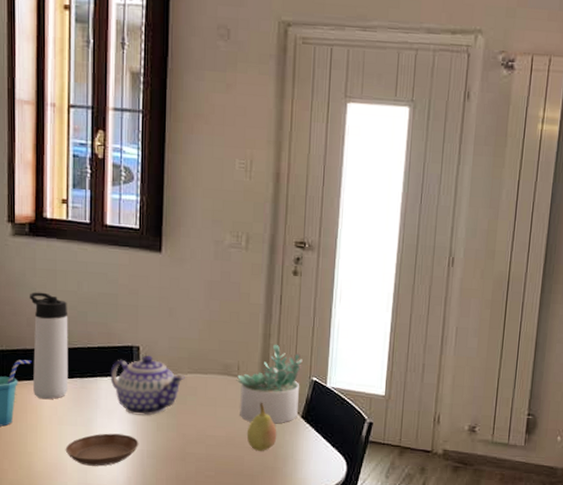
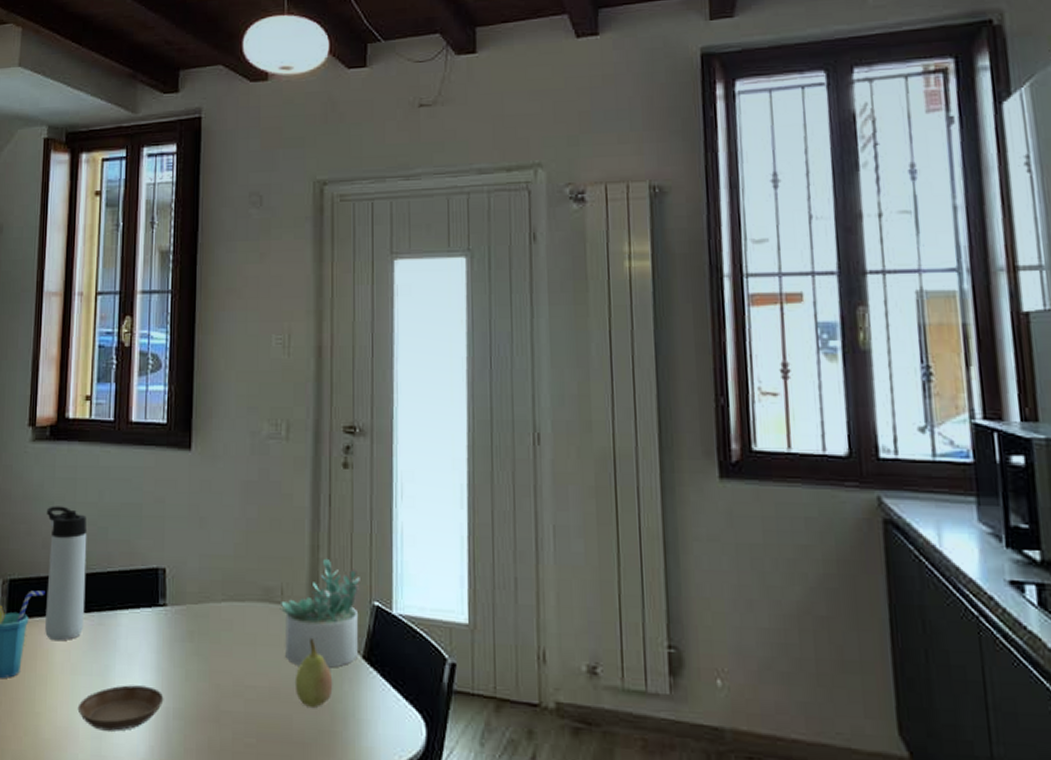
teapot: present [110,355,185,416] -> none [131,578,218,660]

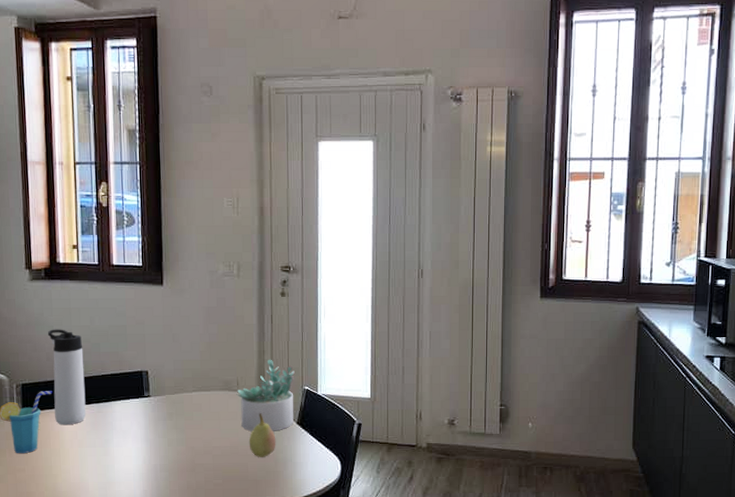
saucer: present [77,685,164,732] -> none [86,451,153,483]

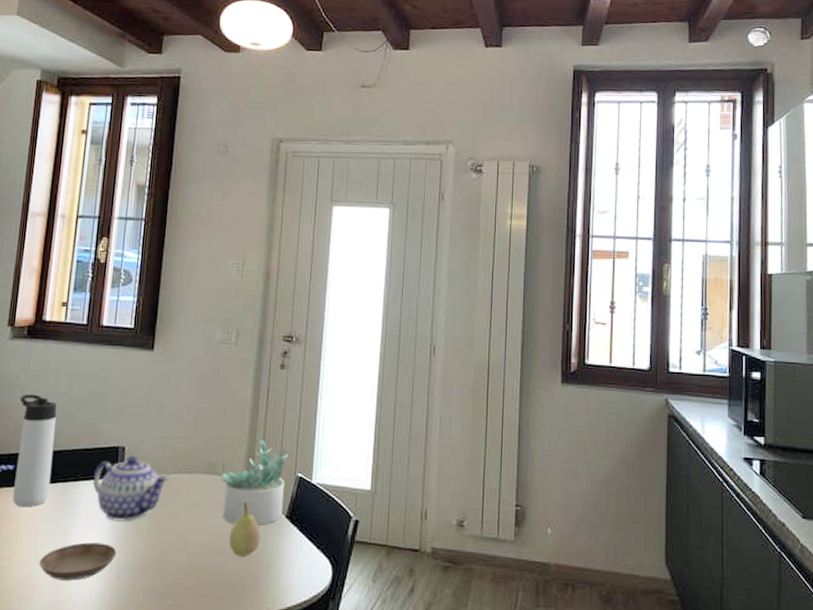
saucer: none [86,451,153,483] -> present [39,542,117,581]
teapot: none [123,378,190,433] -> present [92,455,169,521]

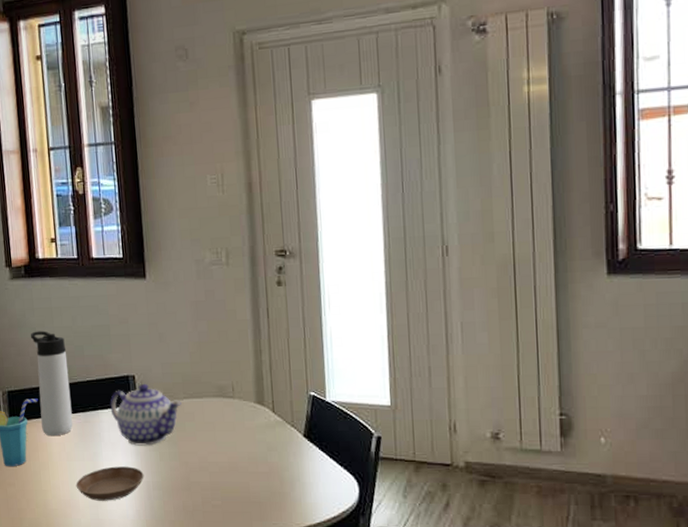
succulent plant: present [220,439,288,525] -> none [232,360,299,445]
fruit: present [229,502,261,557] -> none [249,423,281,475]

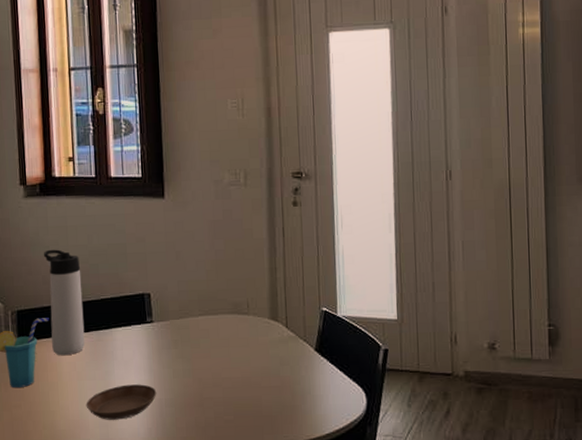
teapot: present [110,383,181,446] -> none [124,301,197,363]

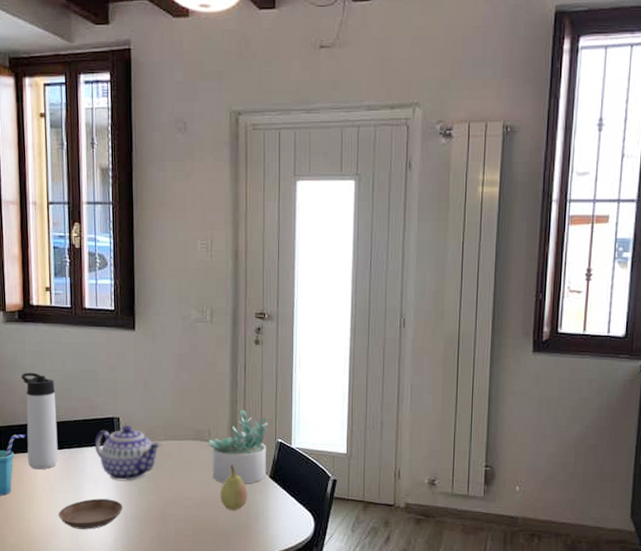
teapot: none [124,301,197,363] -> present [94,425,161,481]
succulent plant: none [247,277,311,360] -> present [208,409,268,484]
fruit: none [262,338,293,390] -> present [220,464,248,510]

